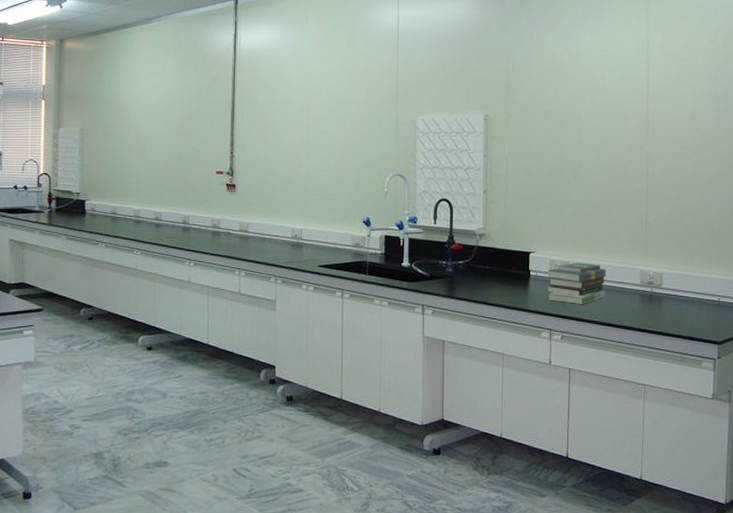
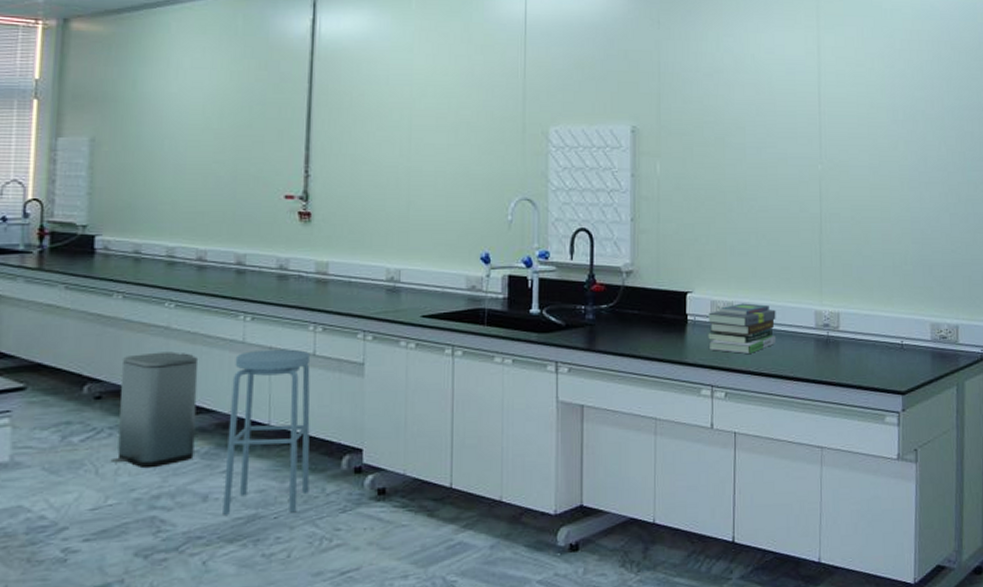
pedal bin: none [100,287,158,371] -> present [110,351,199,467]
stool: none [177,288,238,410] -> present [223,349,311,515]

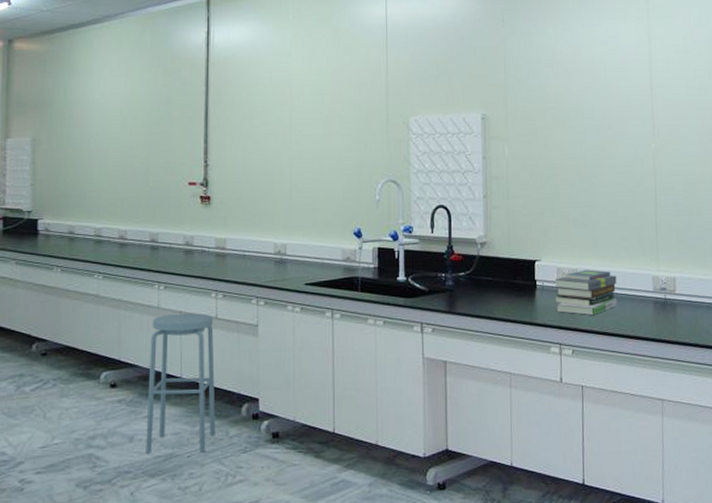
pedal bin: present [110,351,199,467] -> none [55,316,123,413]

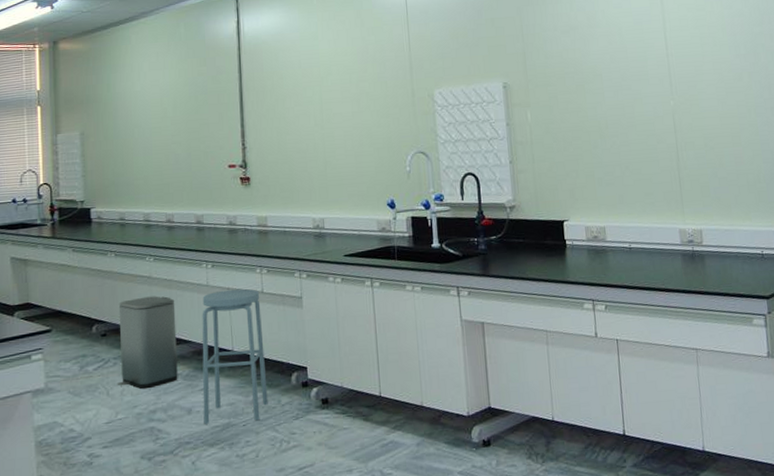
pedal bin: none [55,316,123,413] -> present [117,296,178,389]
books: present [554,269,617,315] -> none [583,226,646,271]

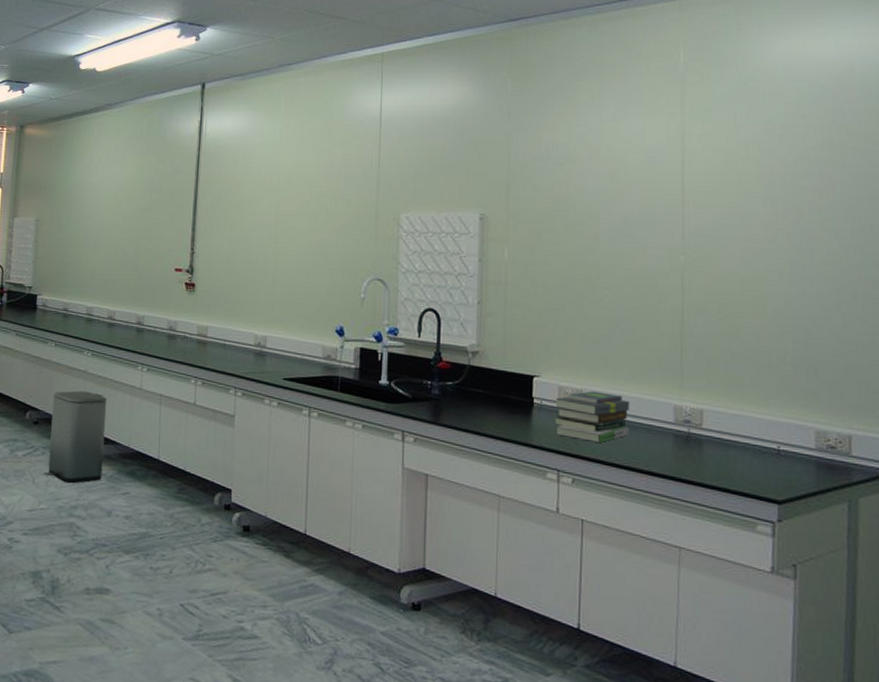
stool: present [202,288,268,424] -> none [122,396,192,536]
books: none [583,226,646,271] -> present [555,391,630,443]

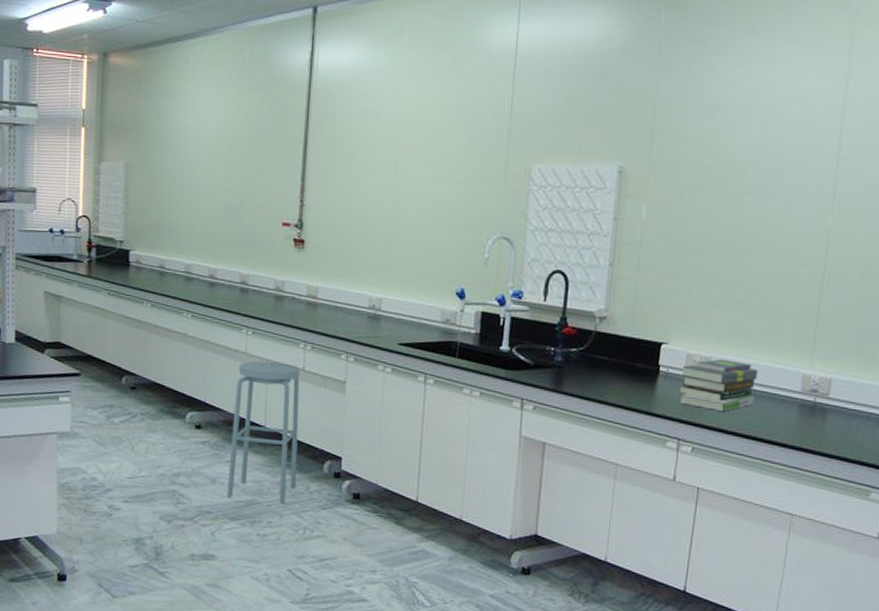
pedal bin: present [43,390,107,483] -> none [142,354,210,450]
stool: none [122,396,192,536] -> present [227,361,301,504]

